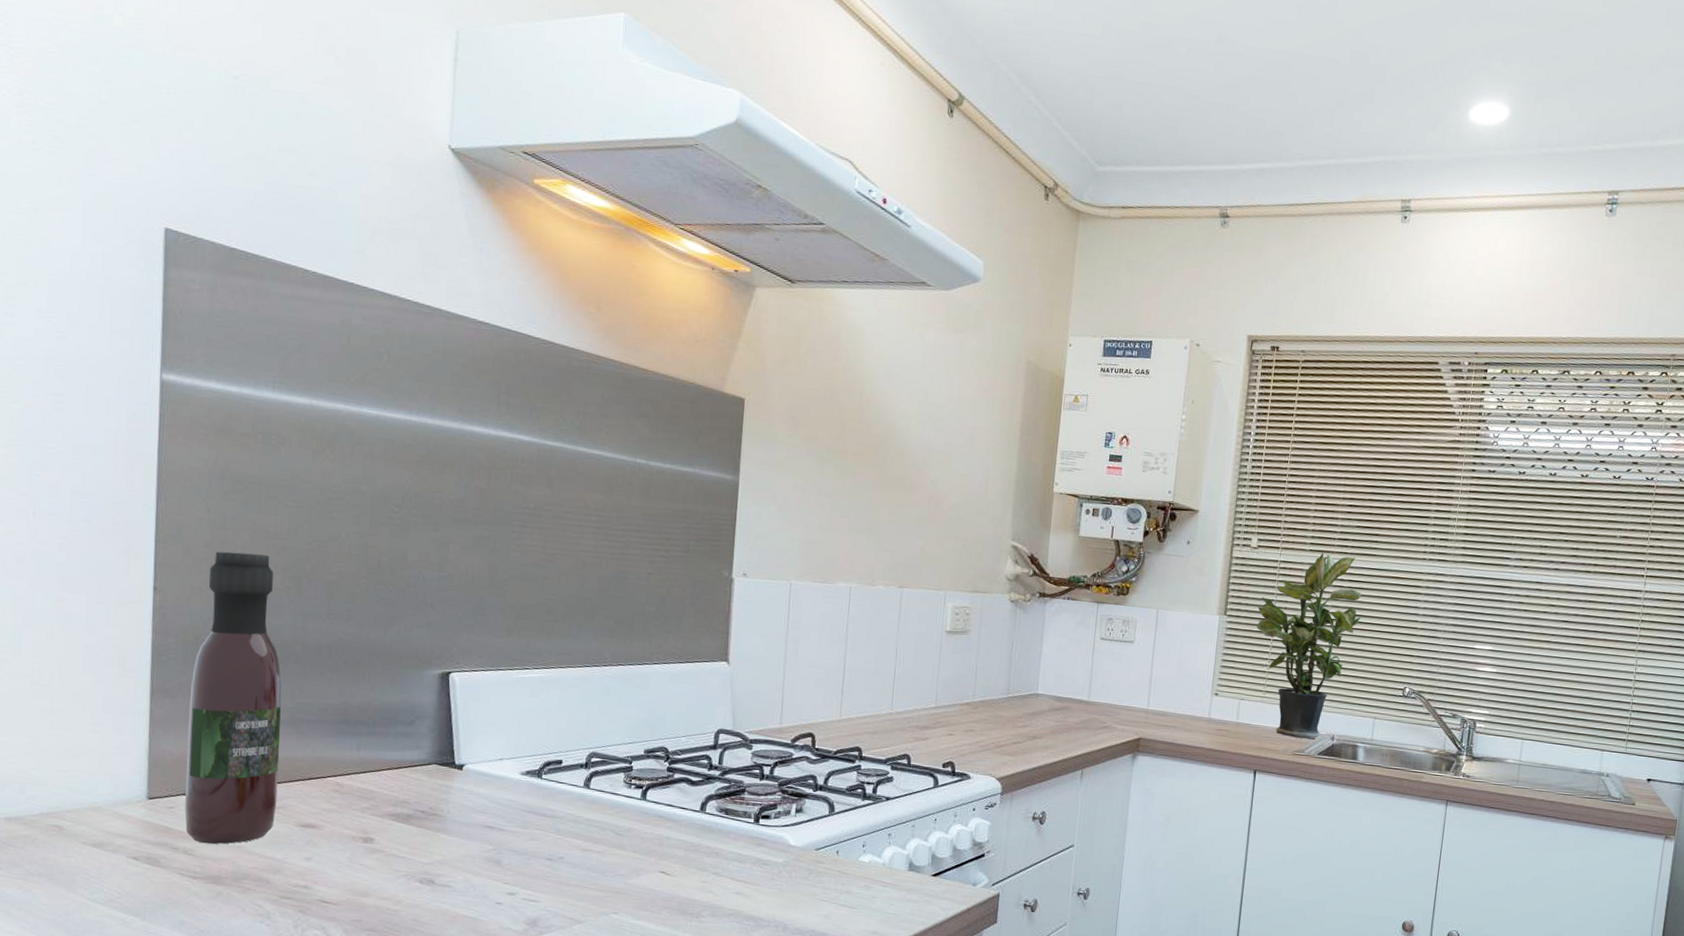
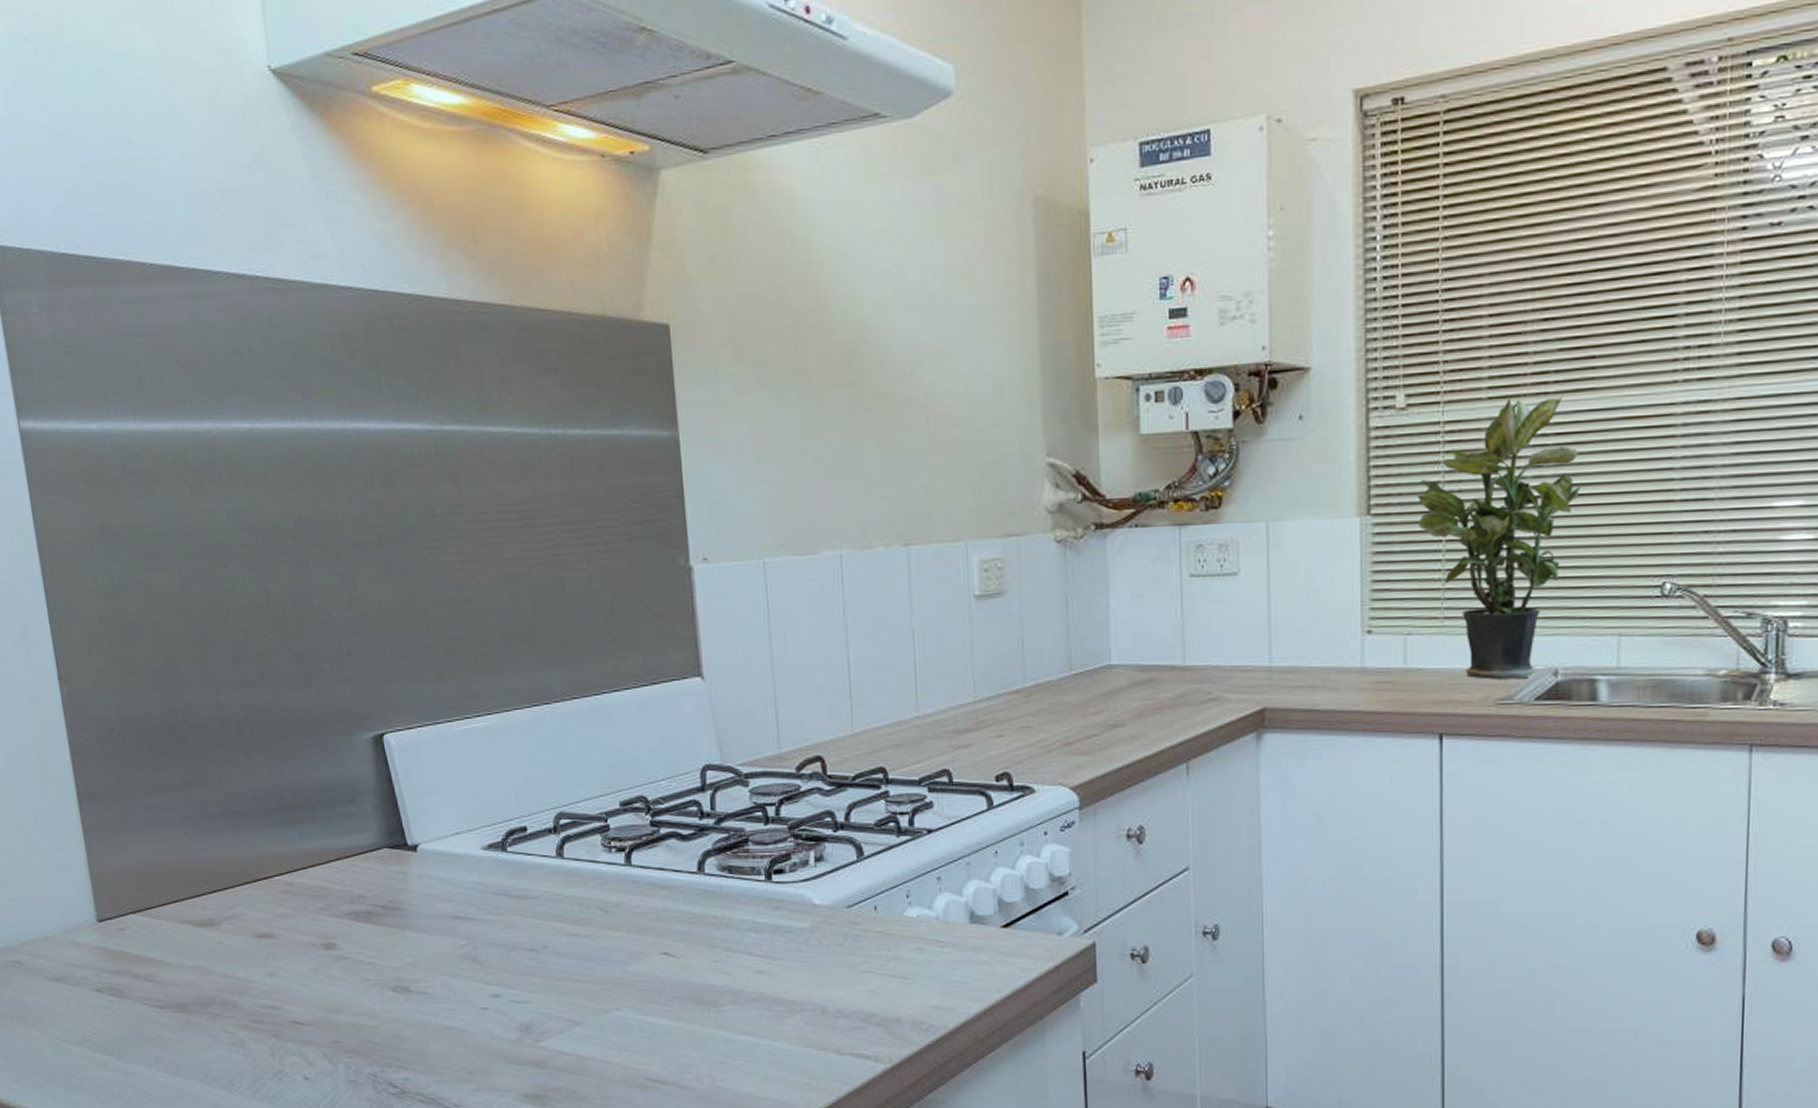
wine bottle: present [184,551,282,844] -> none [109,621,229,967]

